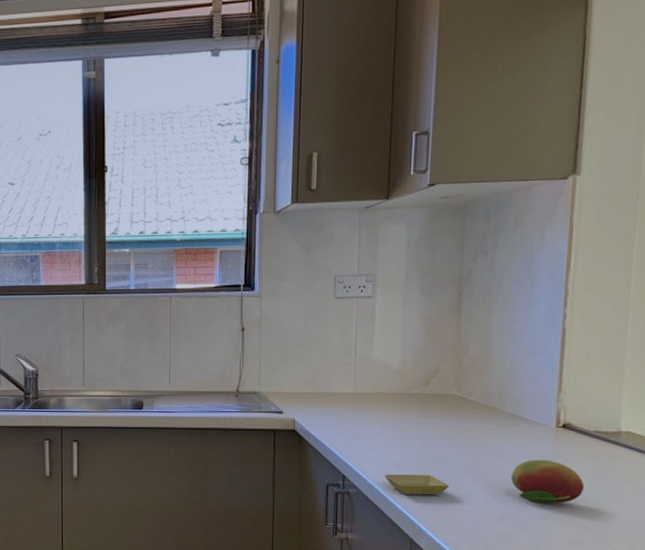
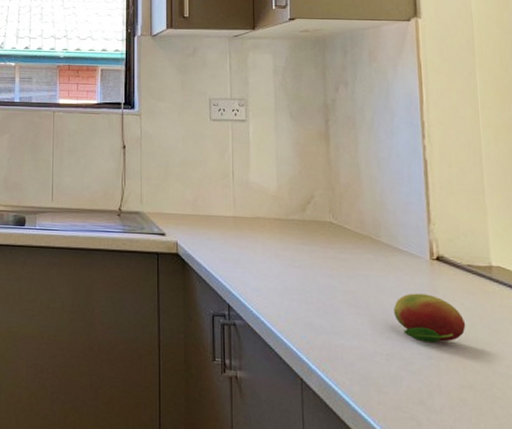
saucer: present [384,474,449,496] -> none [269,305,334,330]

